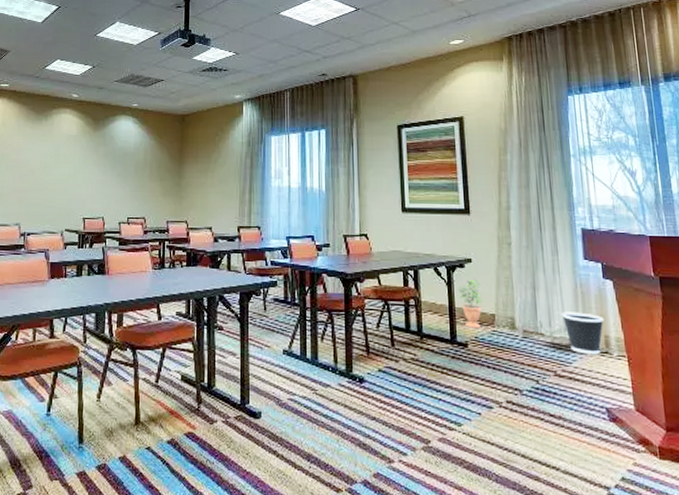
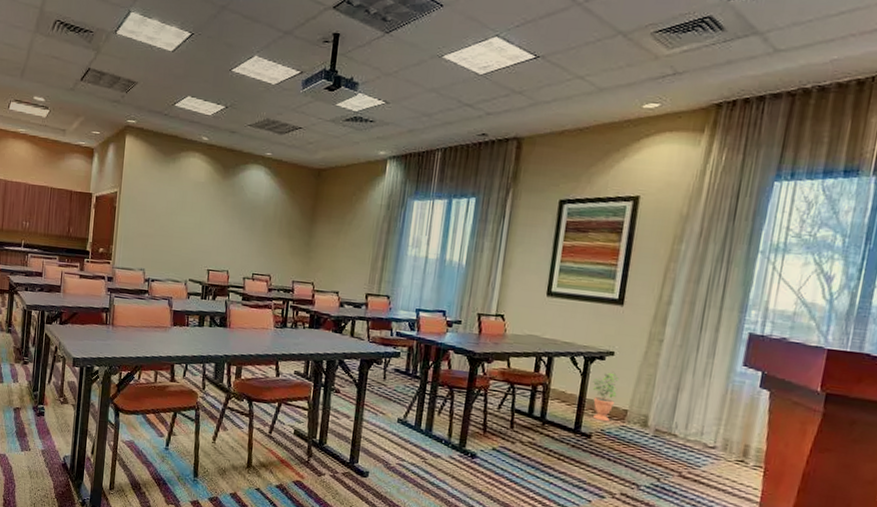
wastebasket: present [561,312,604,355] -> none [701,416,749,462]

